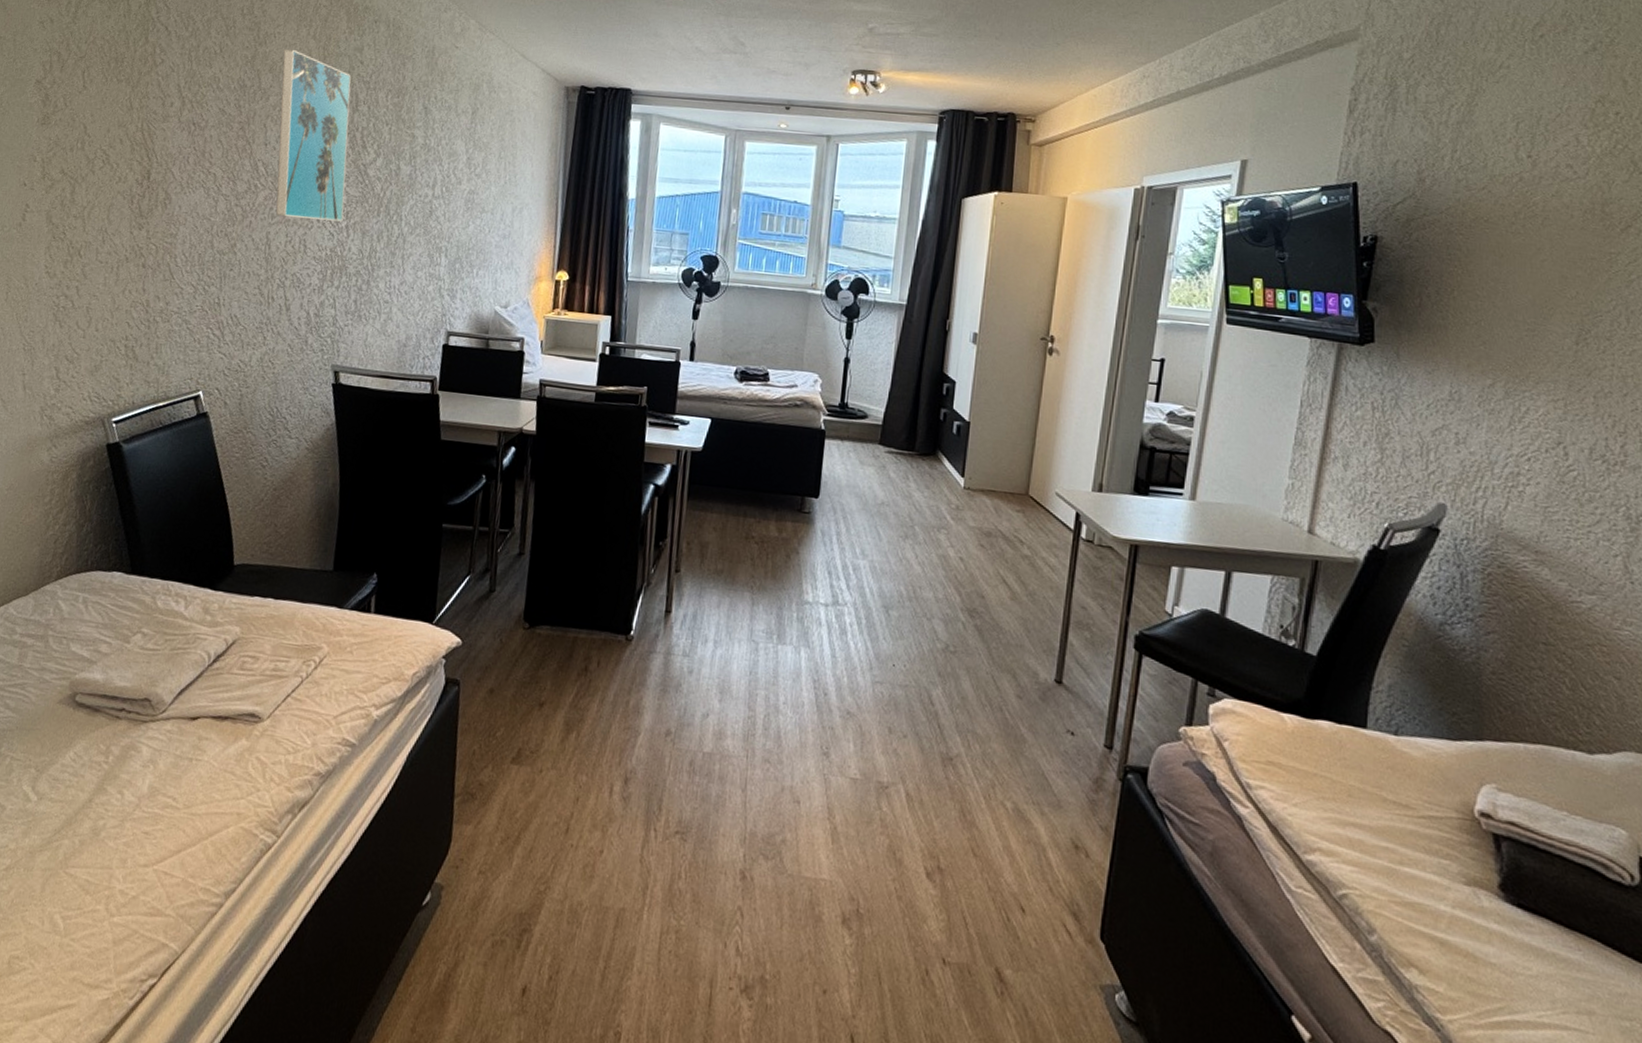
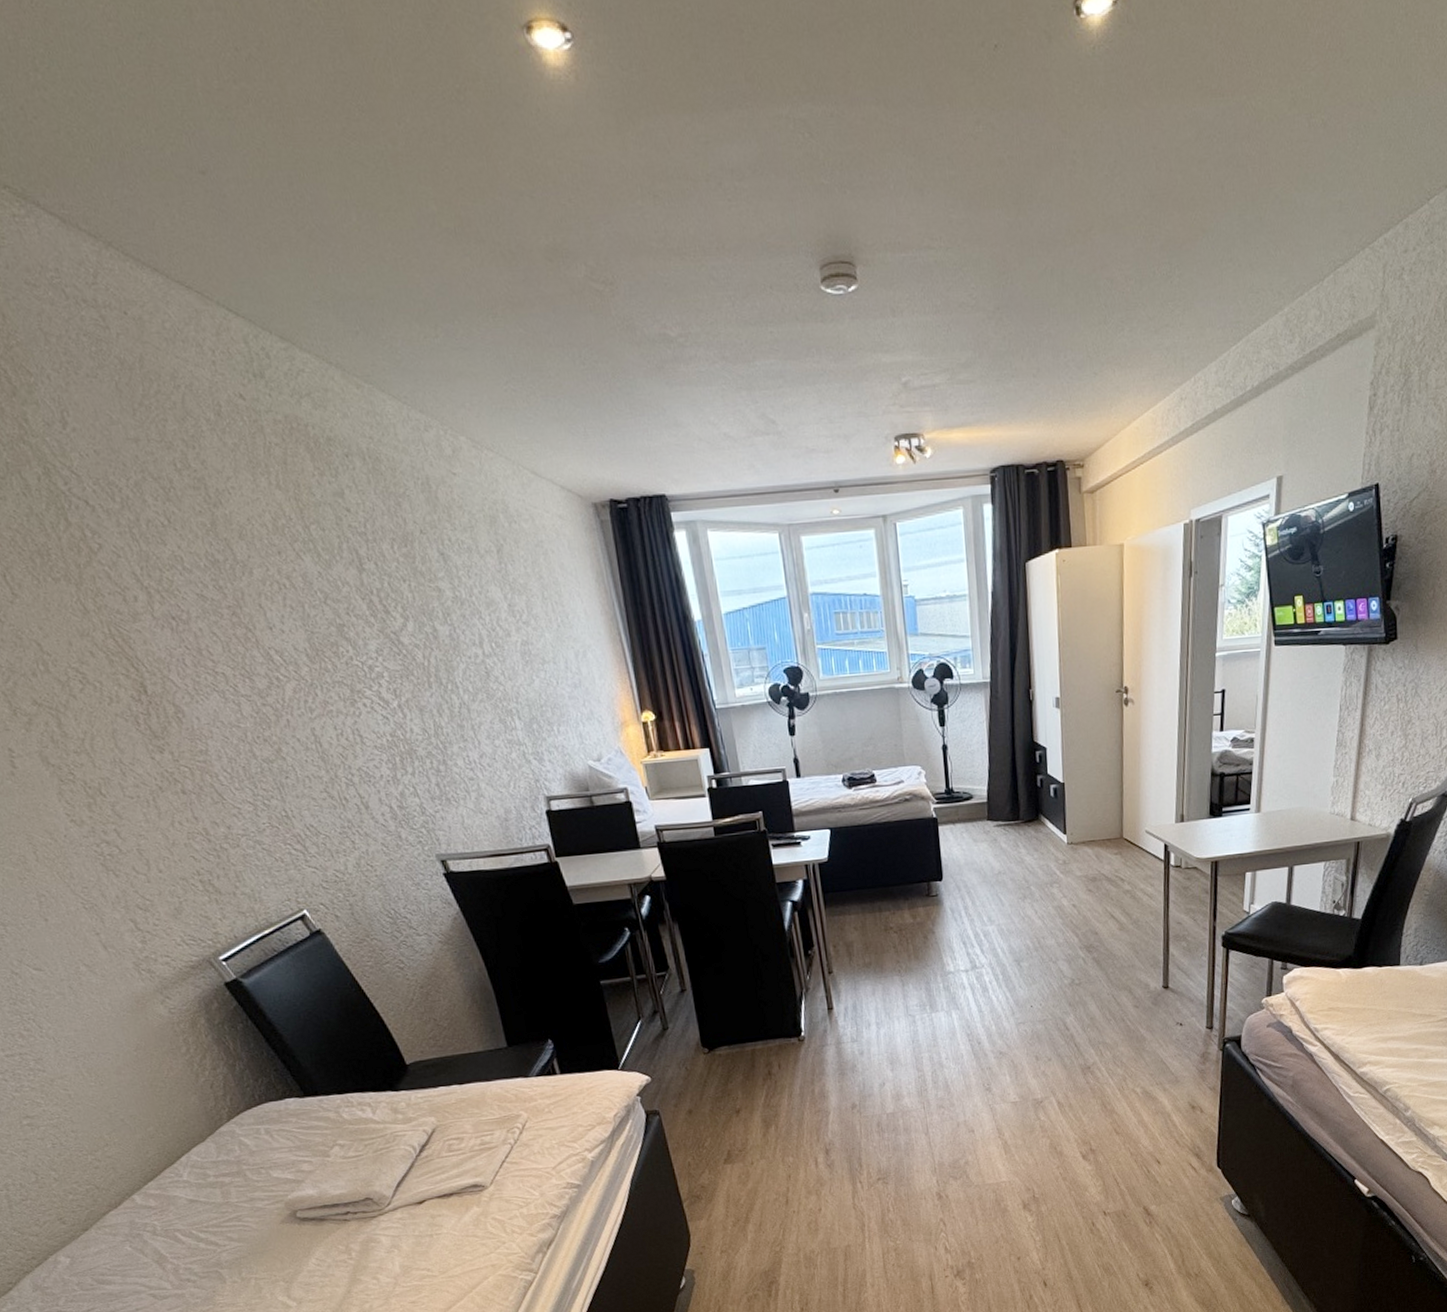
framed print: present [275,48,352,222] -> none [247,506,393,709]

